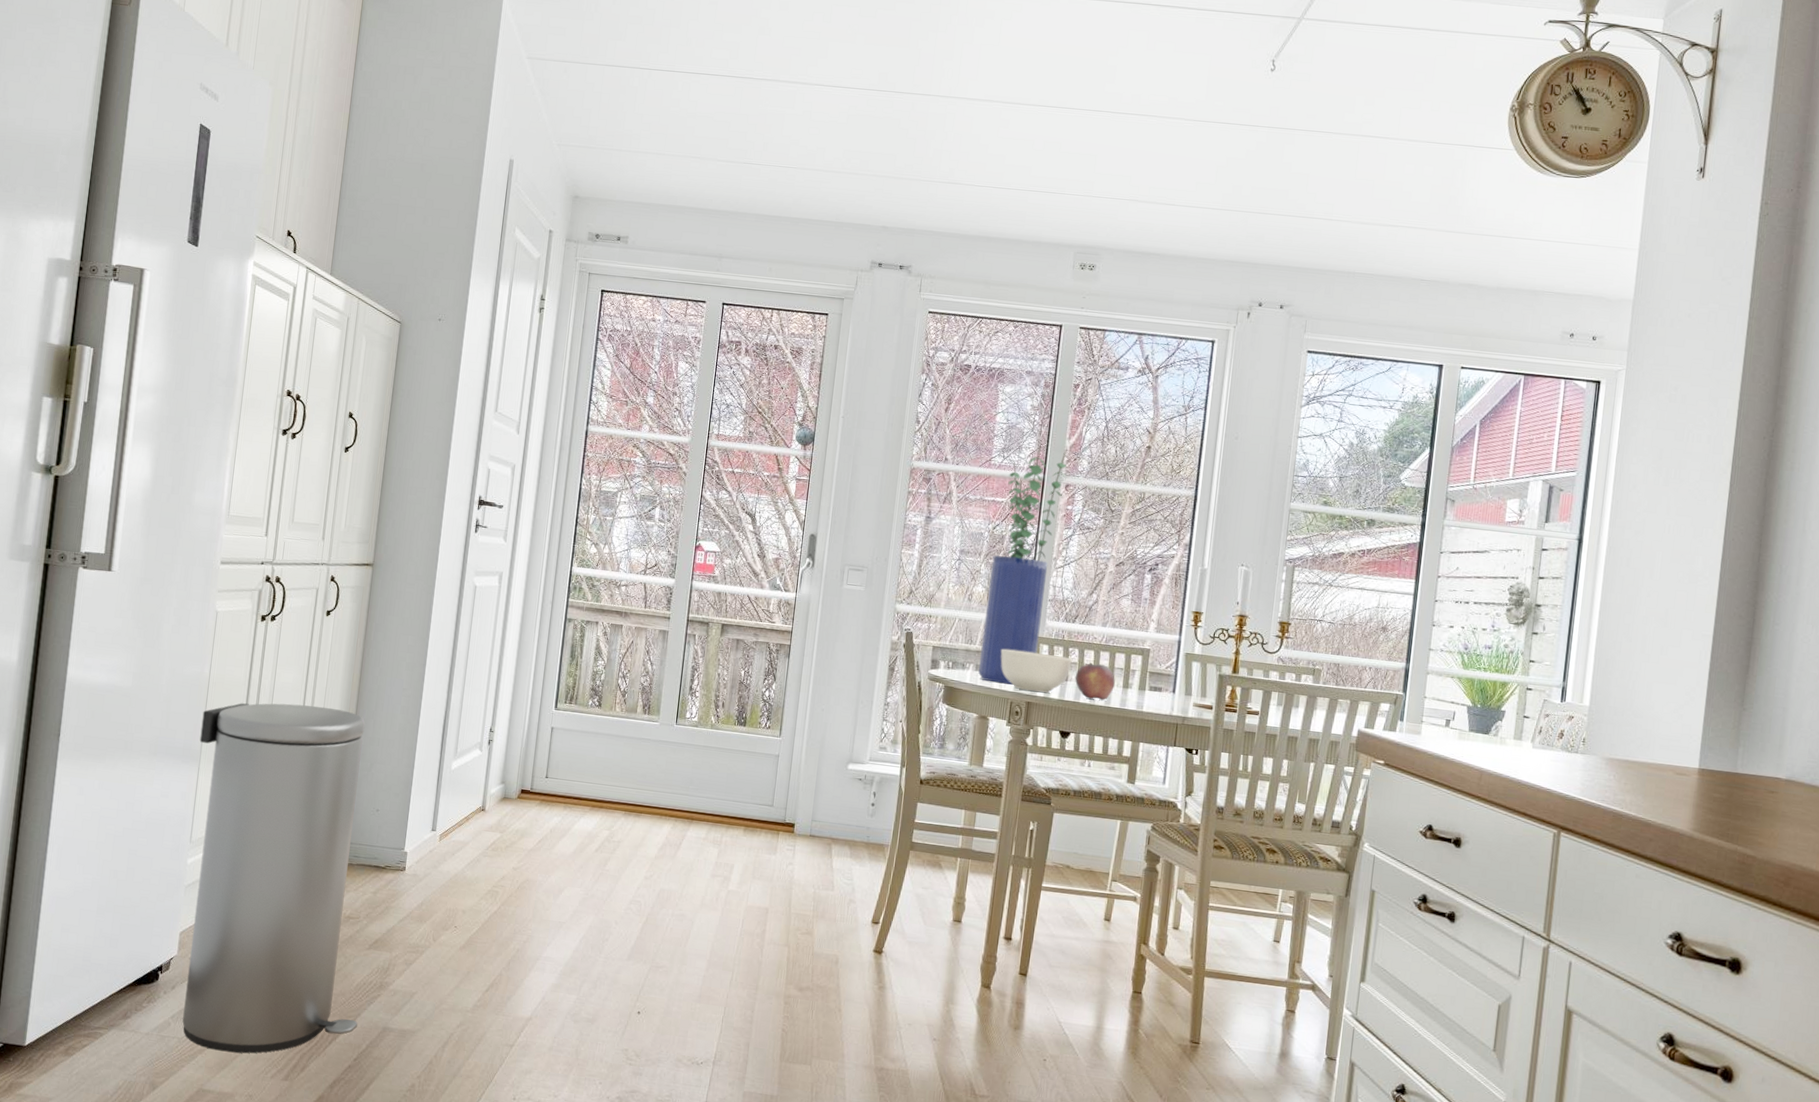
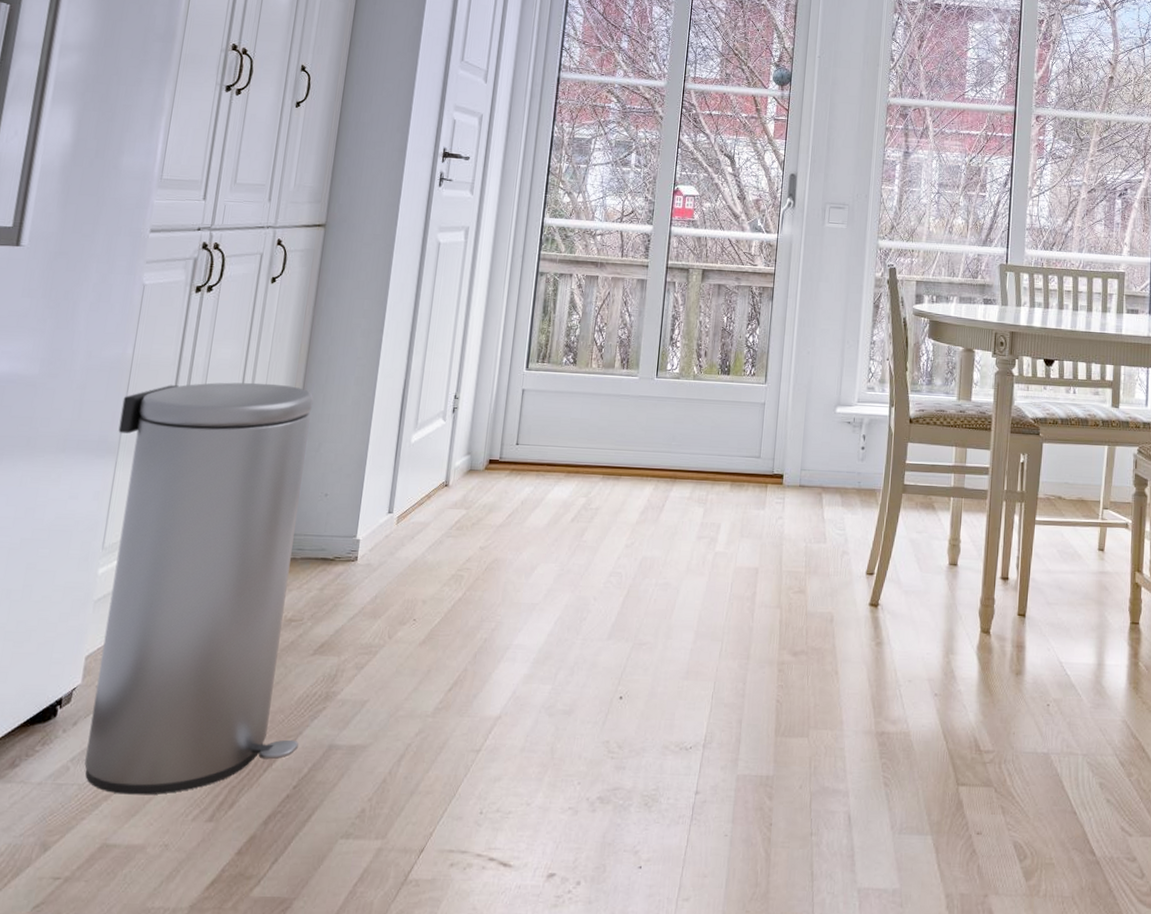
vase: present [978,447,1067,685] -> none [962,80,1036,315]
bowl: present [1000,648,1072,693] -> none [982,279,1052,322]
fruit: present [1075,662,1115,701] -> none [1055,288,1094,327]

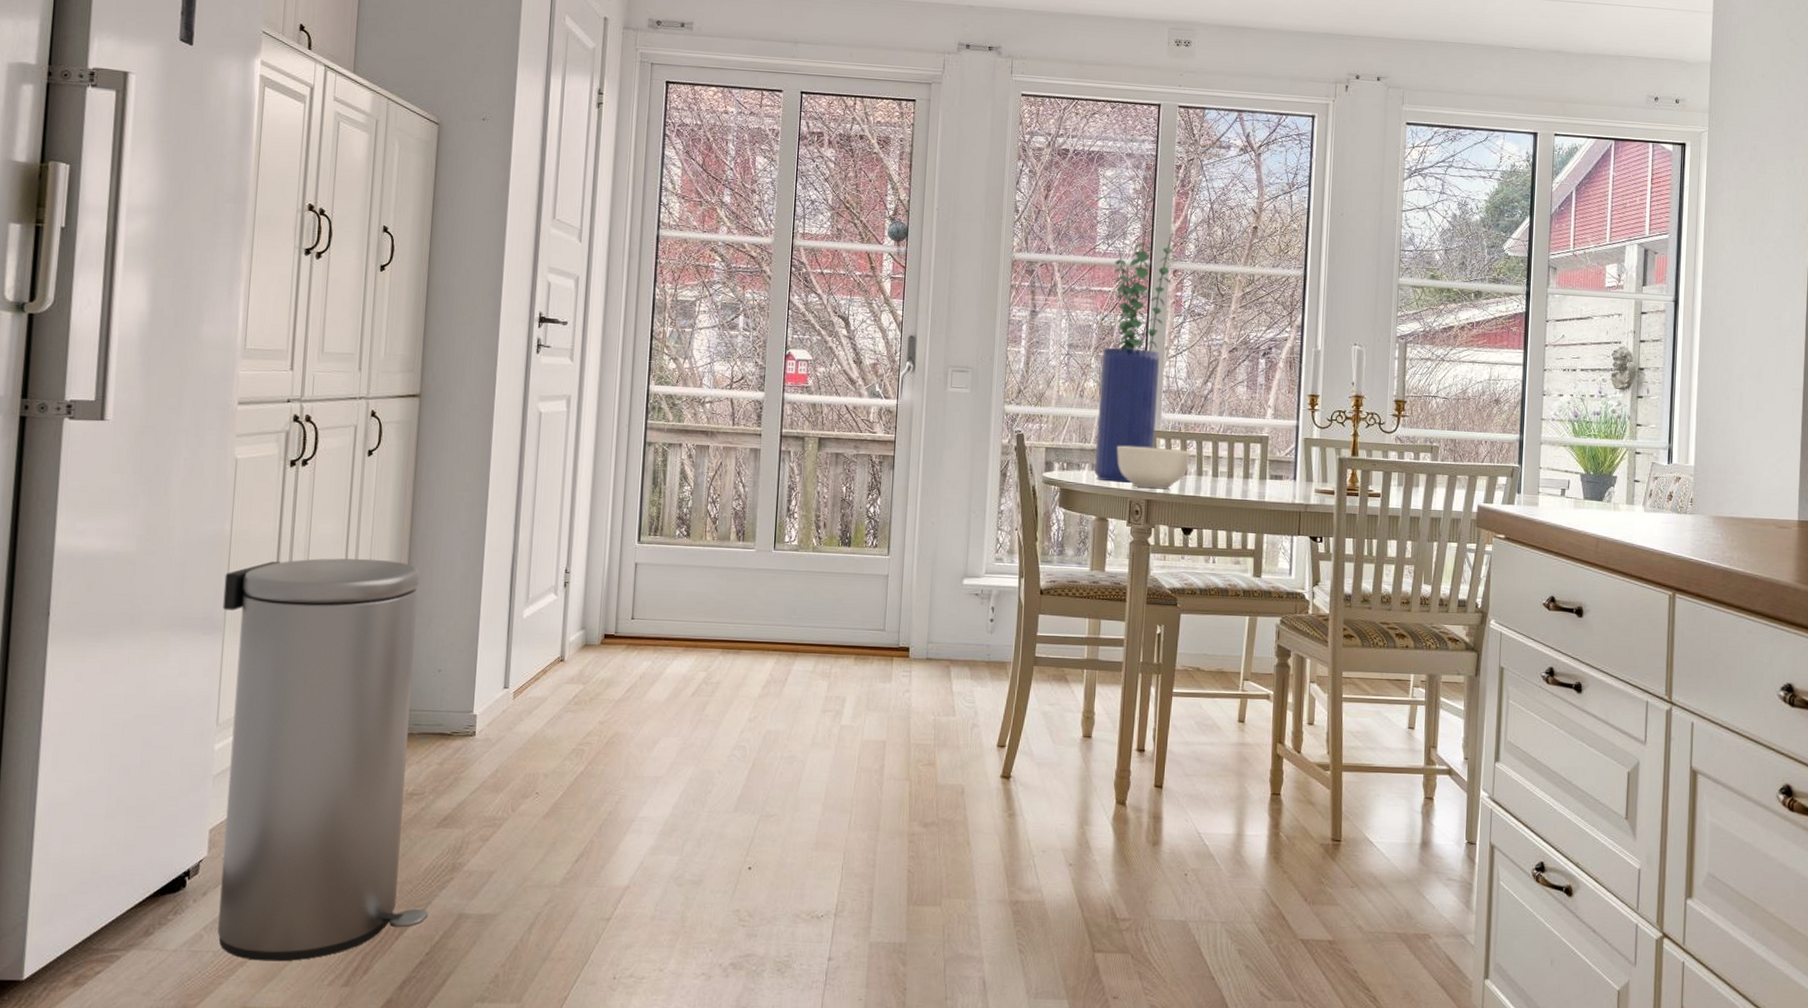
vase: none [962,80,1036,315] -> present [1095,232,1173,483]
bowl: none [982,279,1052,322] -> present [1116,445,1190,489]

